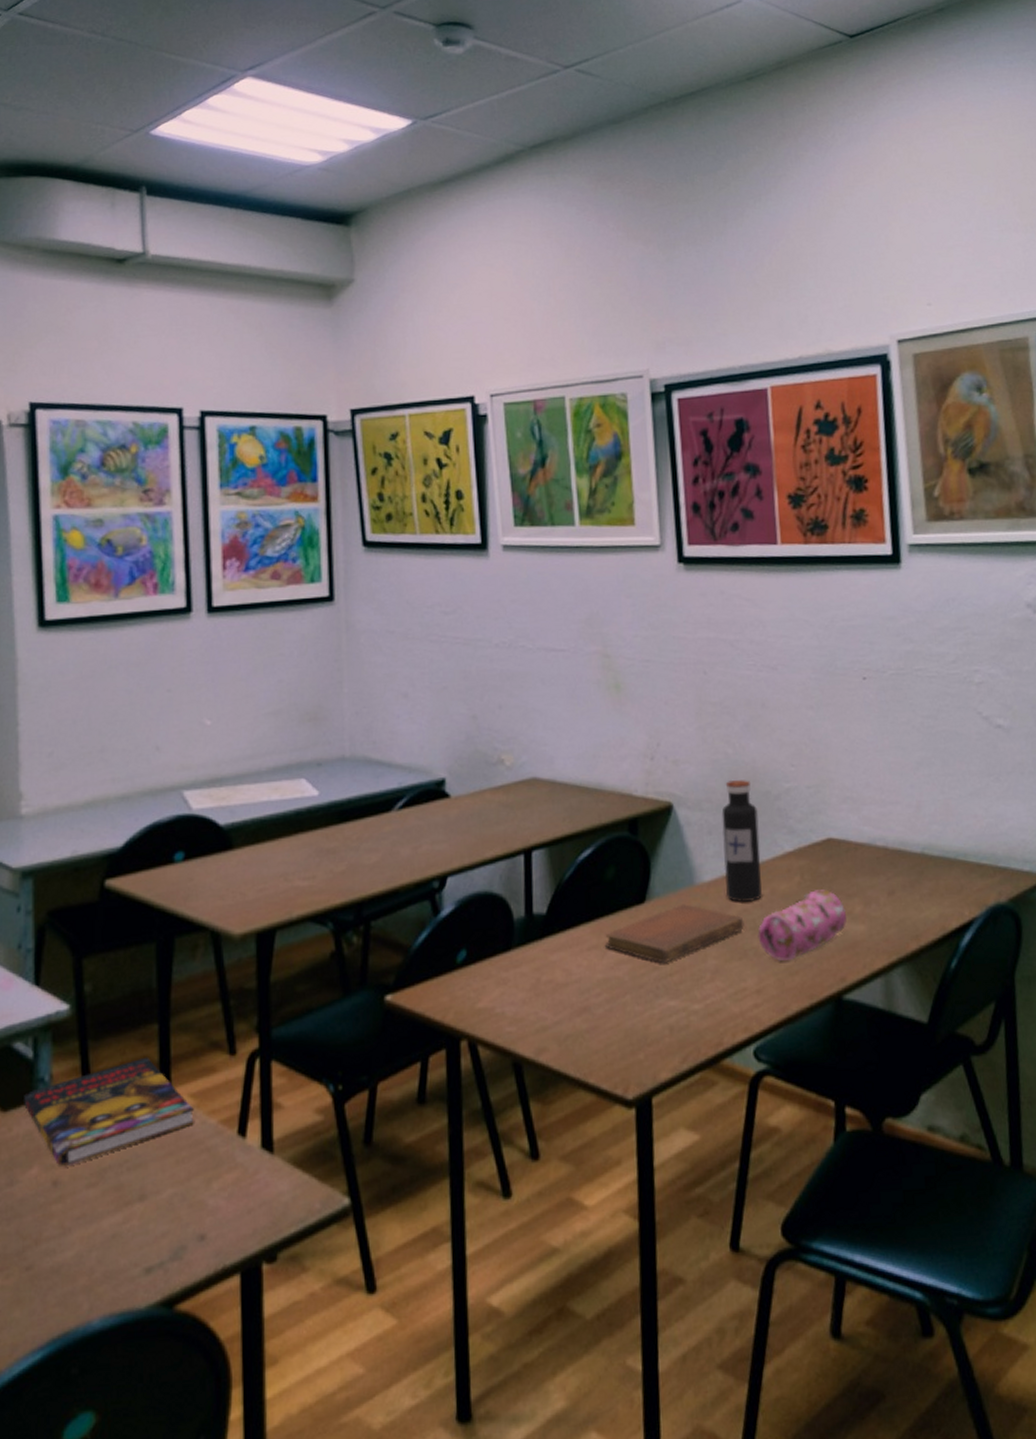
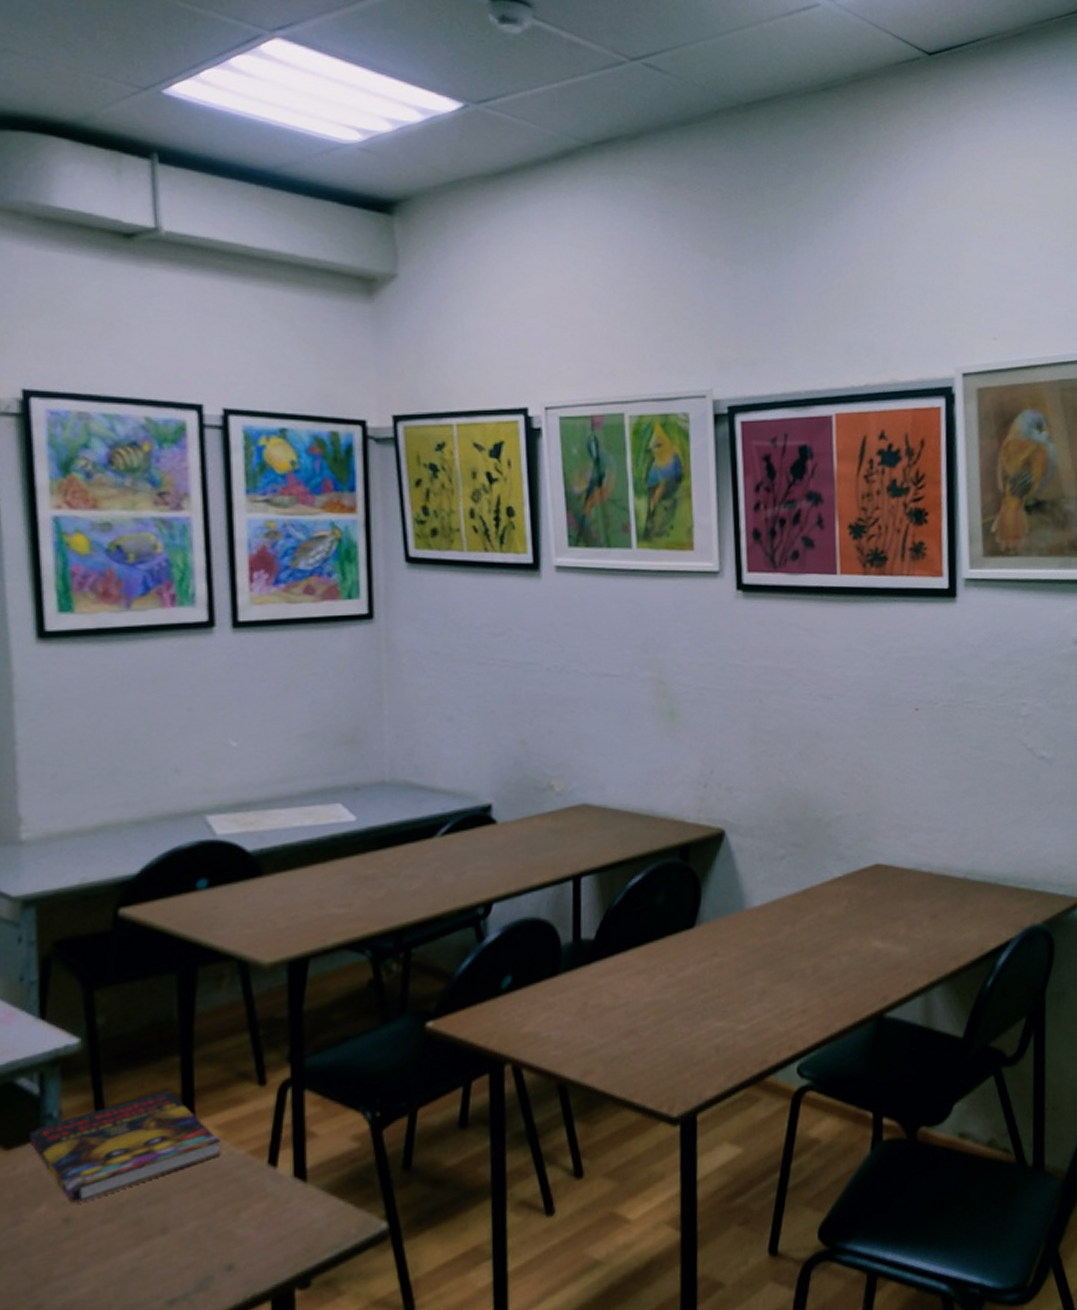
notebook: present [604,904,744,964] -> none [653,928,792,986]
water bottle: present [721,780,762,903] -> none [773,807,810,927]
pencil case: present [757,889,847,962] -> none [804,913,891,983]

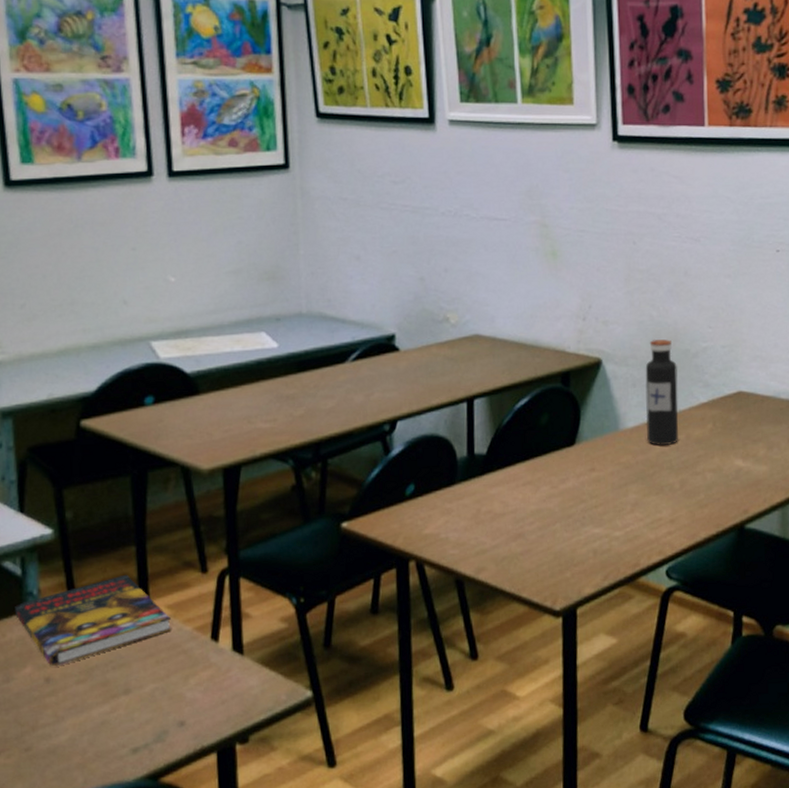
water bottle: none [773,807,810,927] -> present [645,339,679,446]

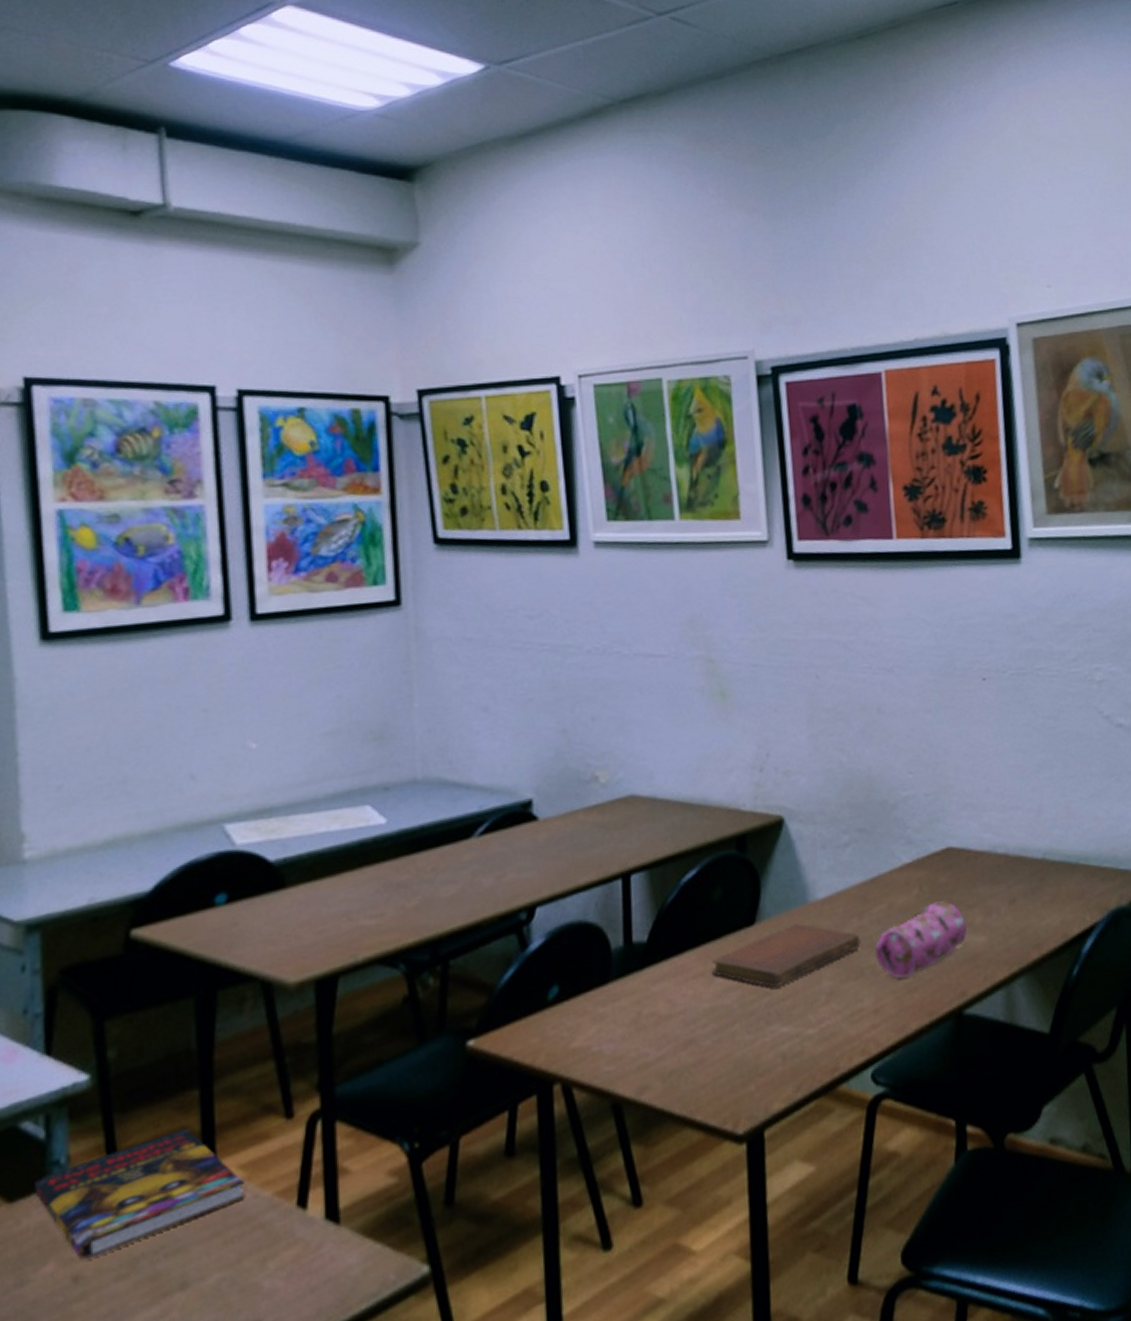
notebook: none [538,446,662,497] -> present [711,923,861,988]
water bottle: present [645,339,679,446] -> none [836,789,879,919]
pencil case: none [673,435,751,496] -> present [874,901,967,979]

